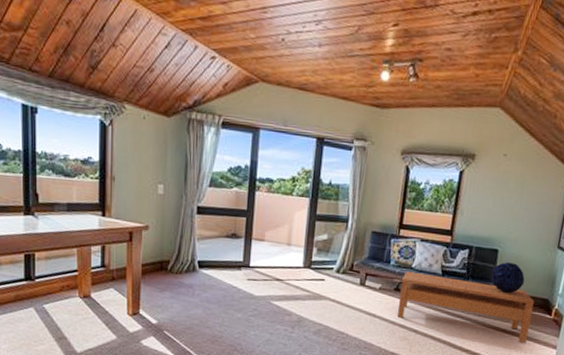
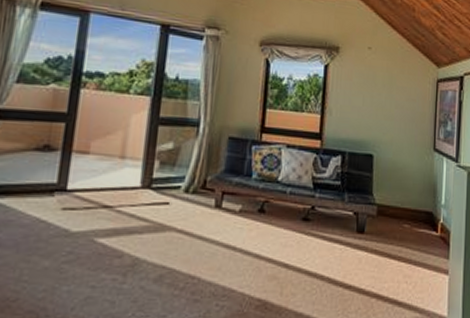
coffee table: present [398,271,534,344] -> none [263,186,418,271]
decorative sphere: present [491,262,525,293] -> none [368,169,404,207]

